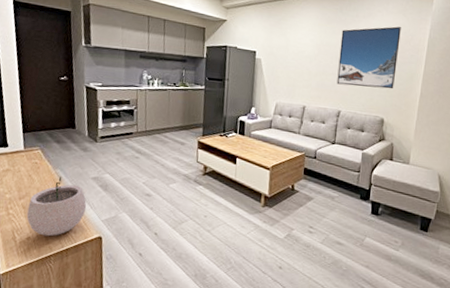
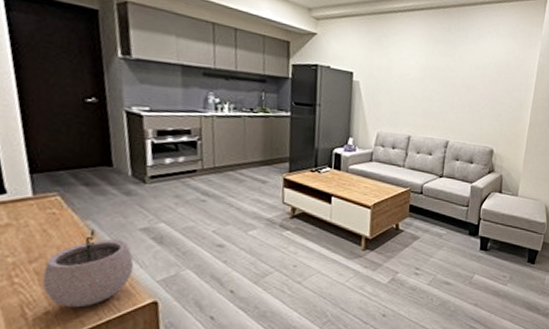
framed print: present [336,26,401,89] -> none [444,50,511,118]

